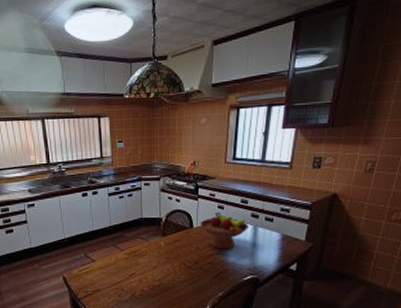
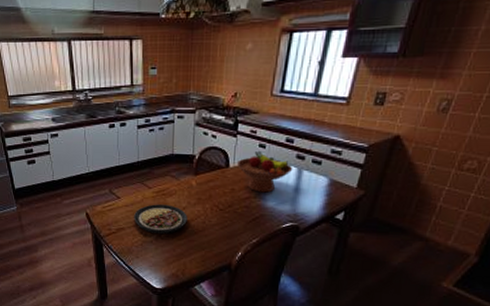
plate: none [109,265,158,294] -> present [134,204,187,235]

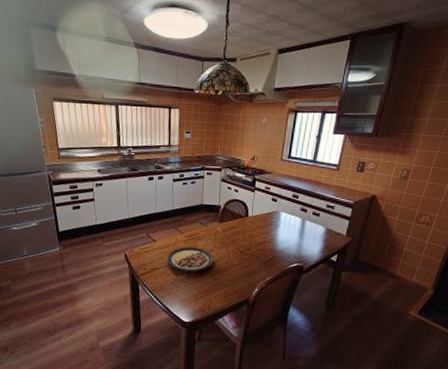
fruit bowl: present [237,150,293,193] -> none [255,203,298,238]

